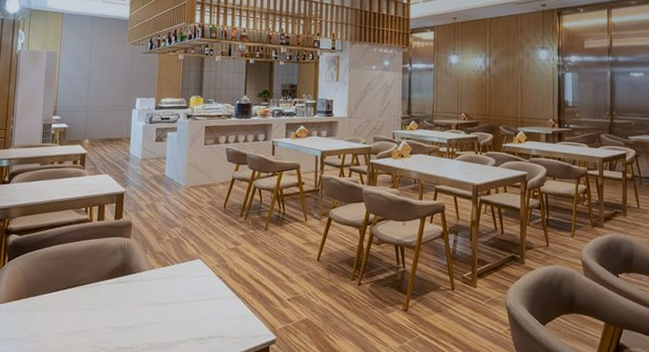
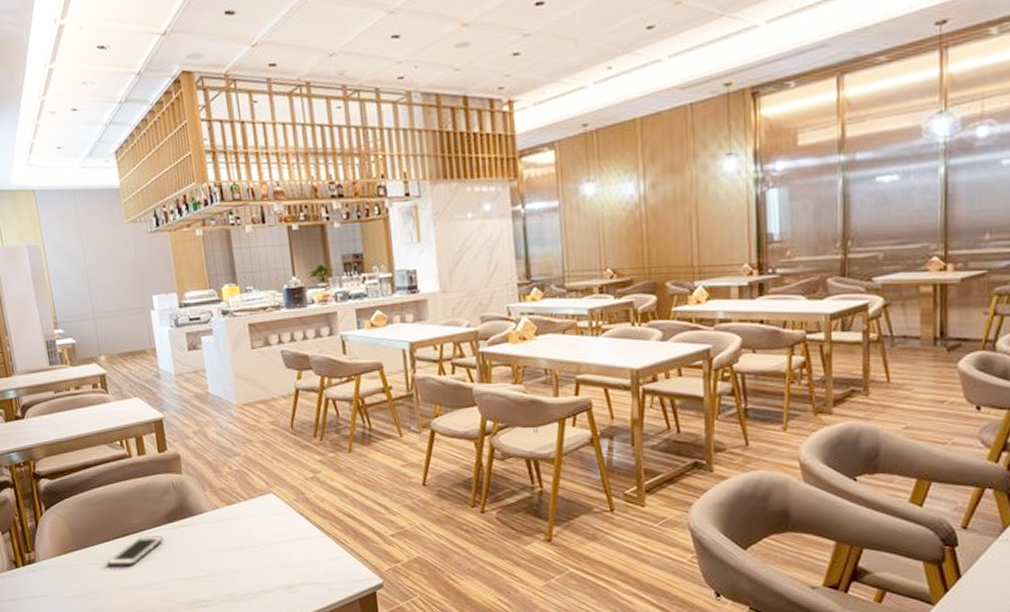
cell phone: none [51,288,104,315] -> present [107,536,164,566]

